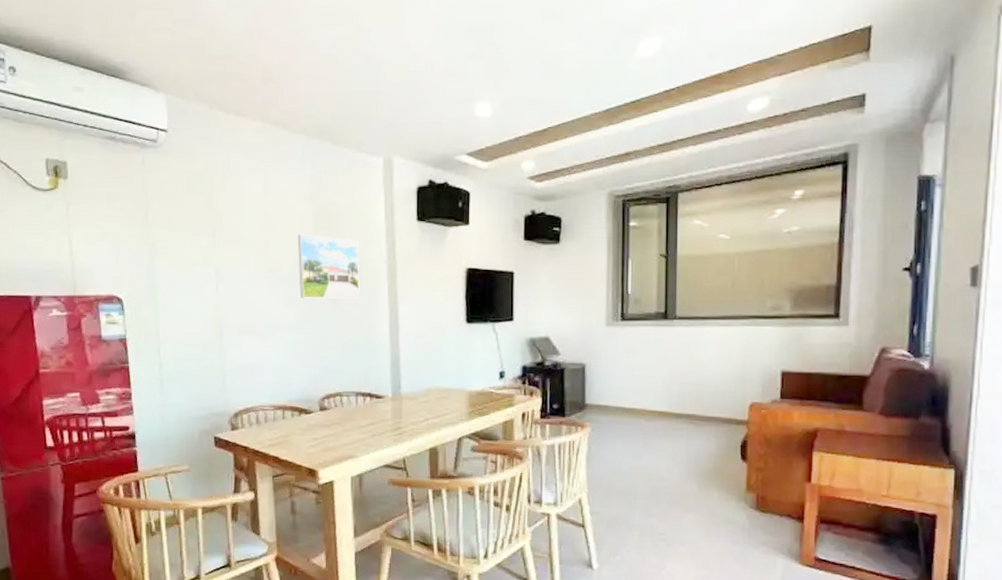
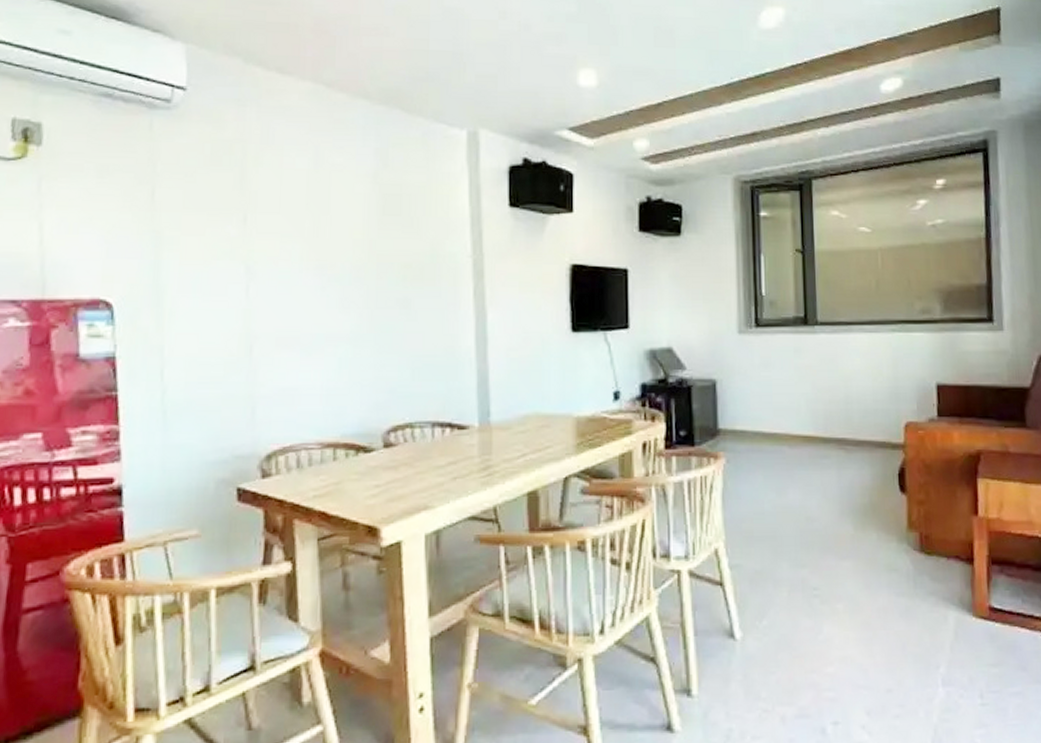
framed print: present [297,234,360,299] -> none [356,221,438,303]

